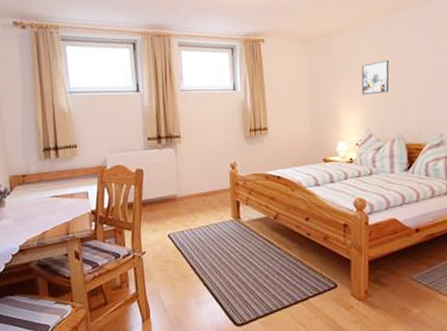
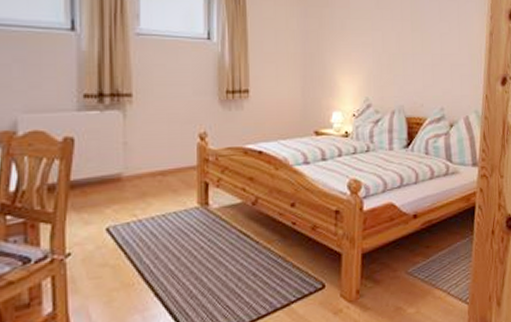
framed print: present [361,60,390,95] -> none [361,20,392,58]

